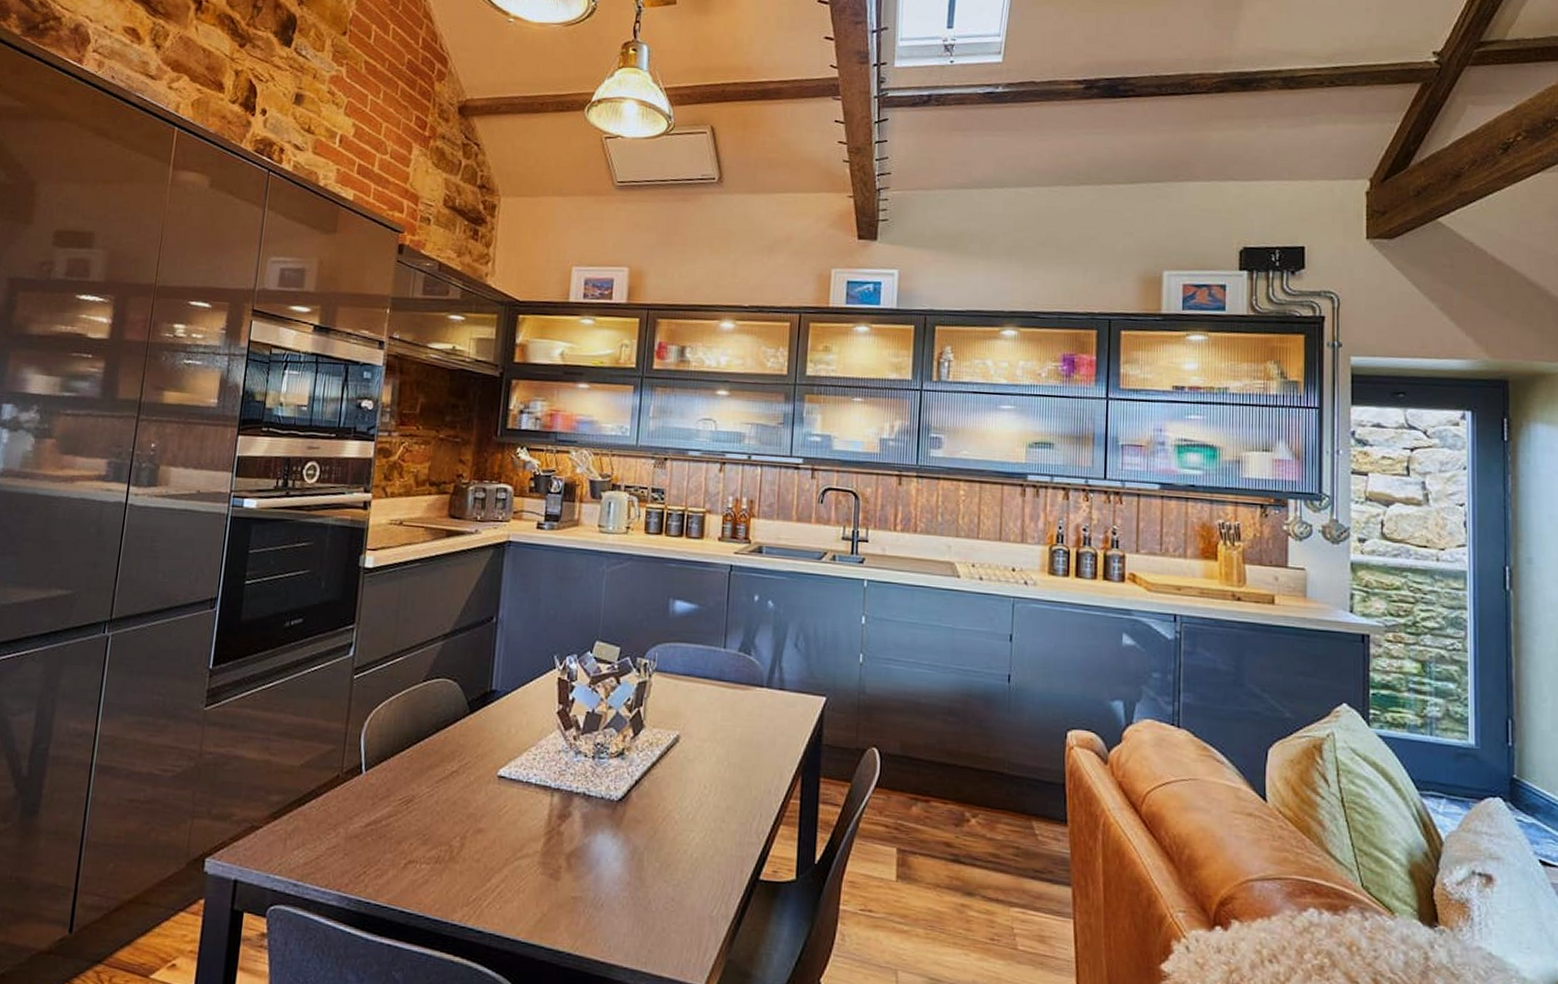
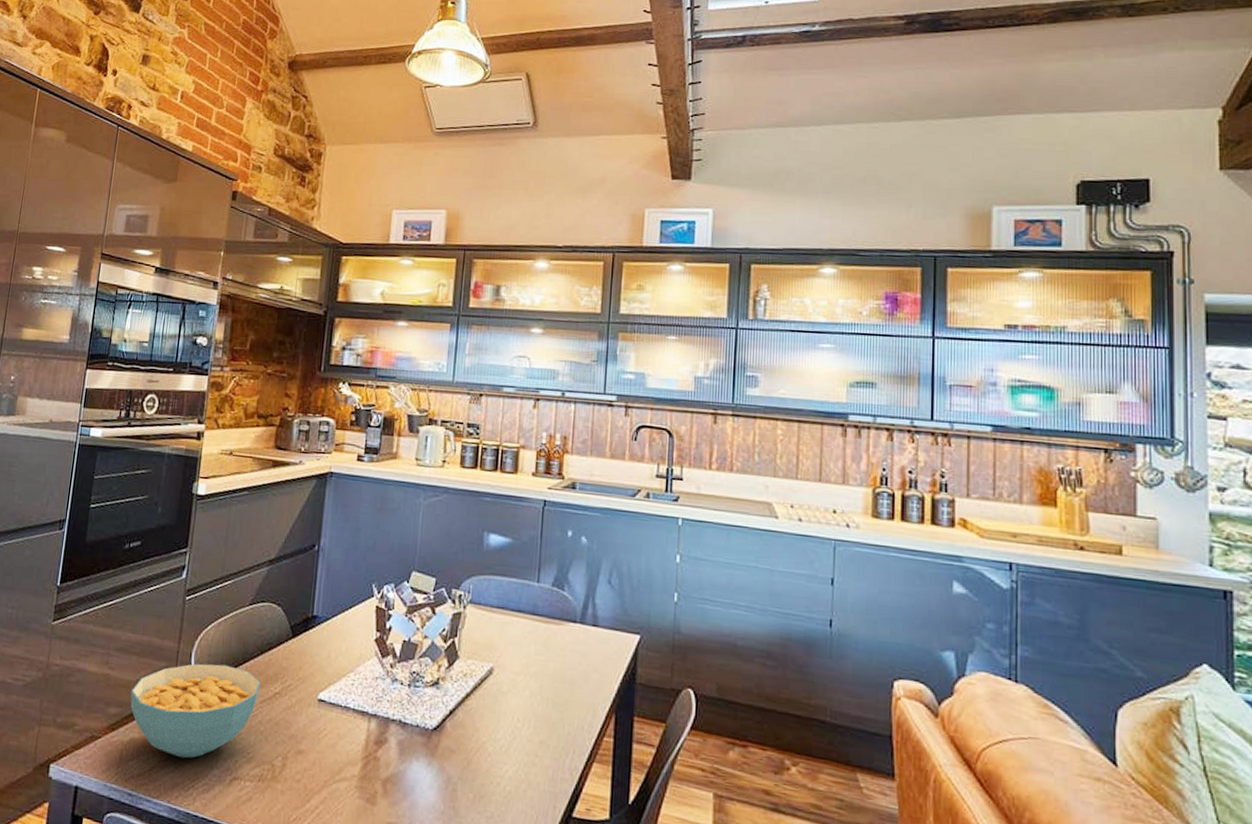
cereal bowl: none [294,744,437,844] -> present [130,663,261,759]

